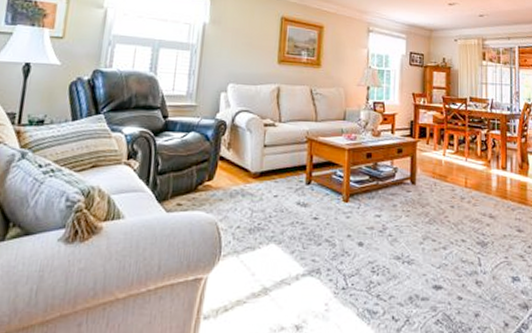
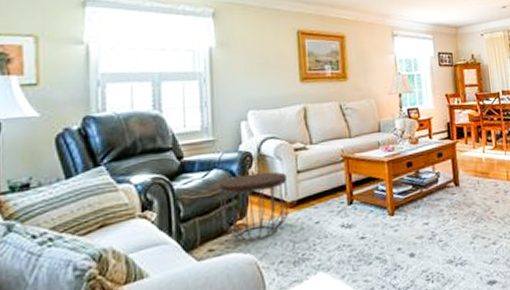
side table: none [191,141,254,203] -> present [218,171,289,242]

